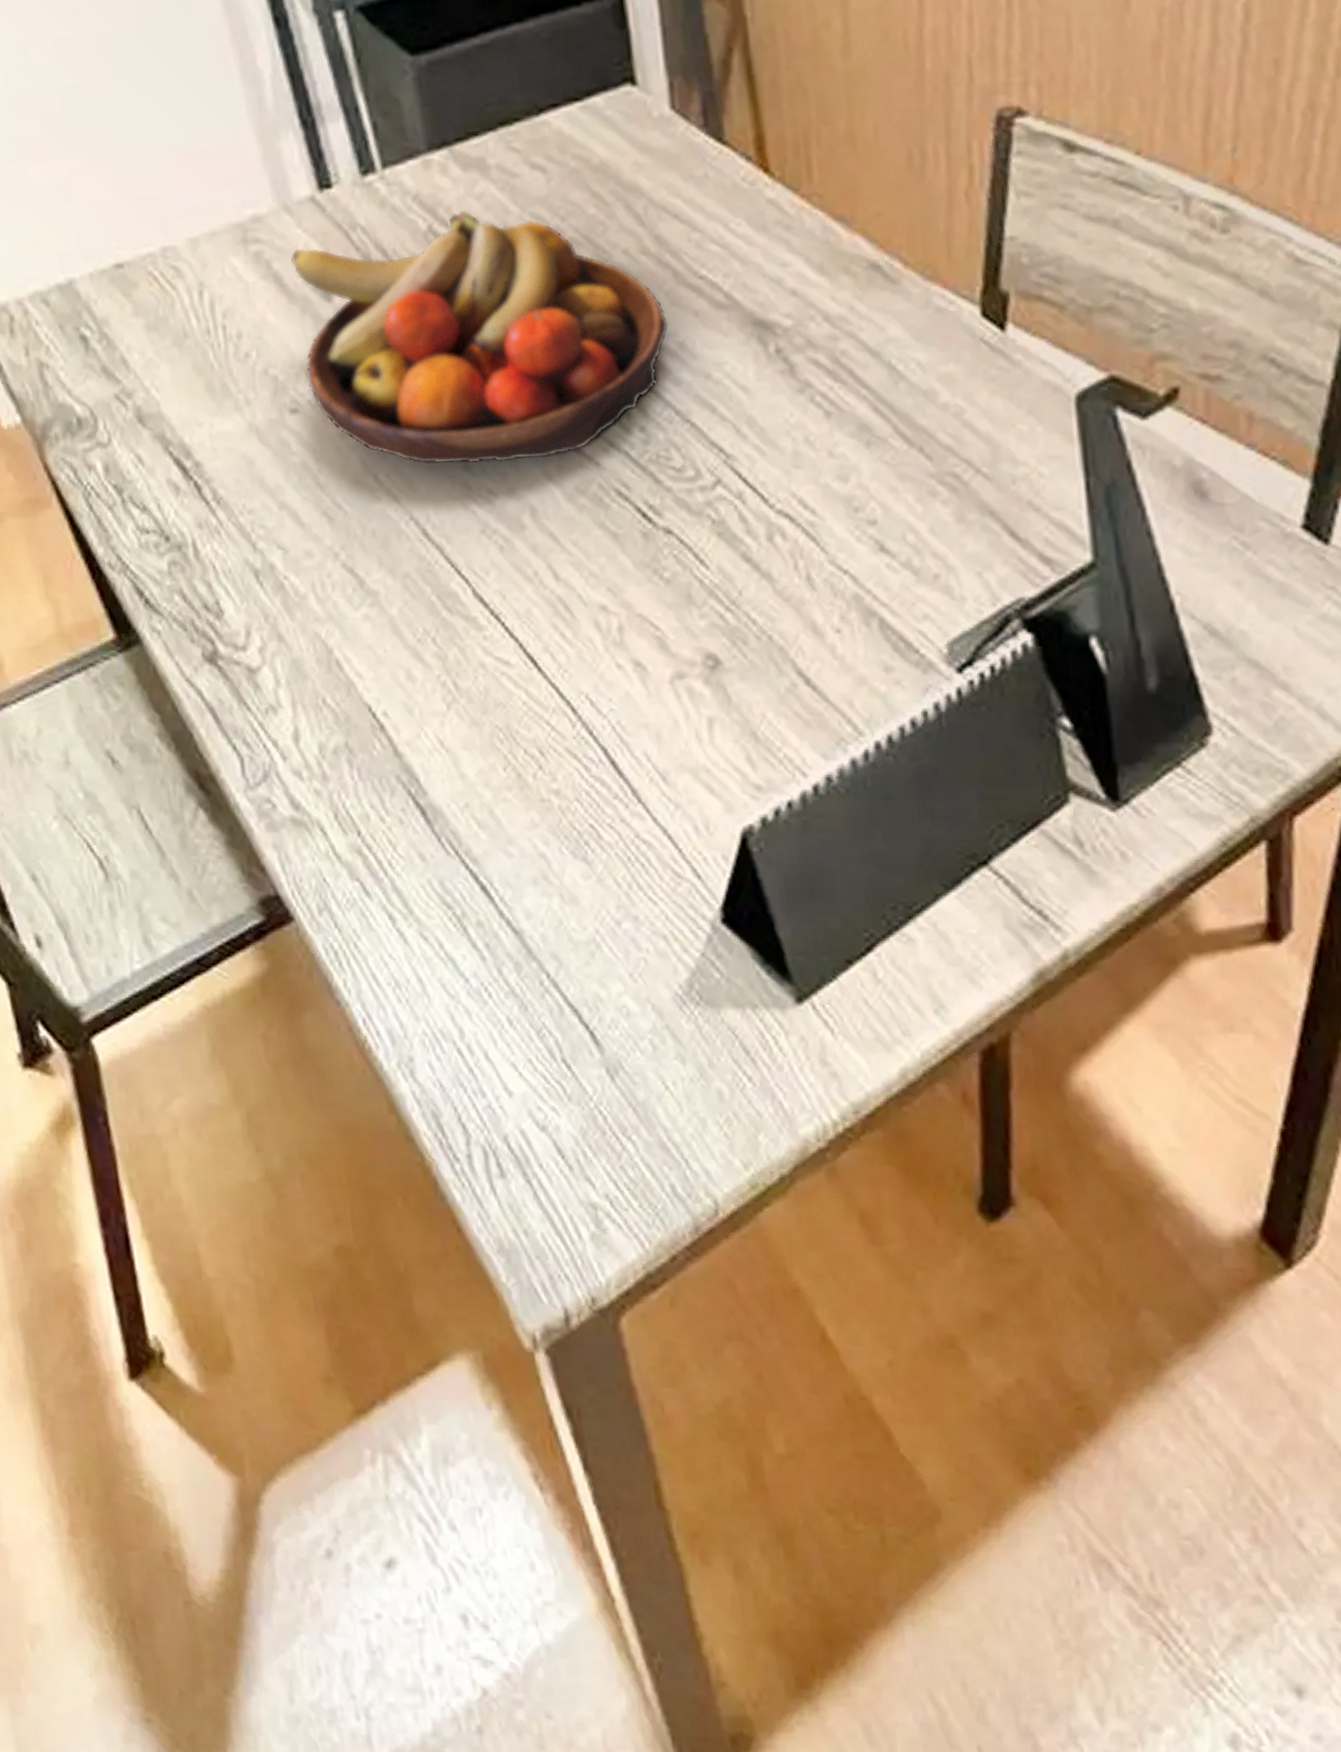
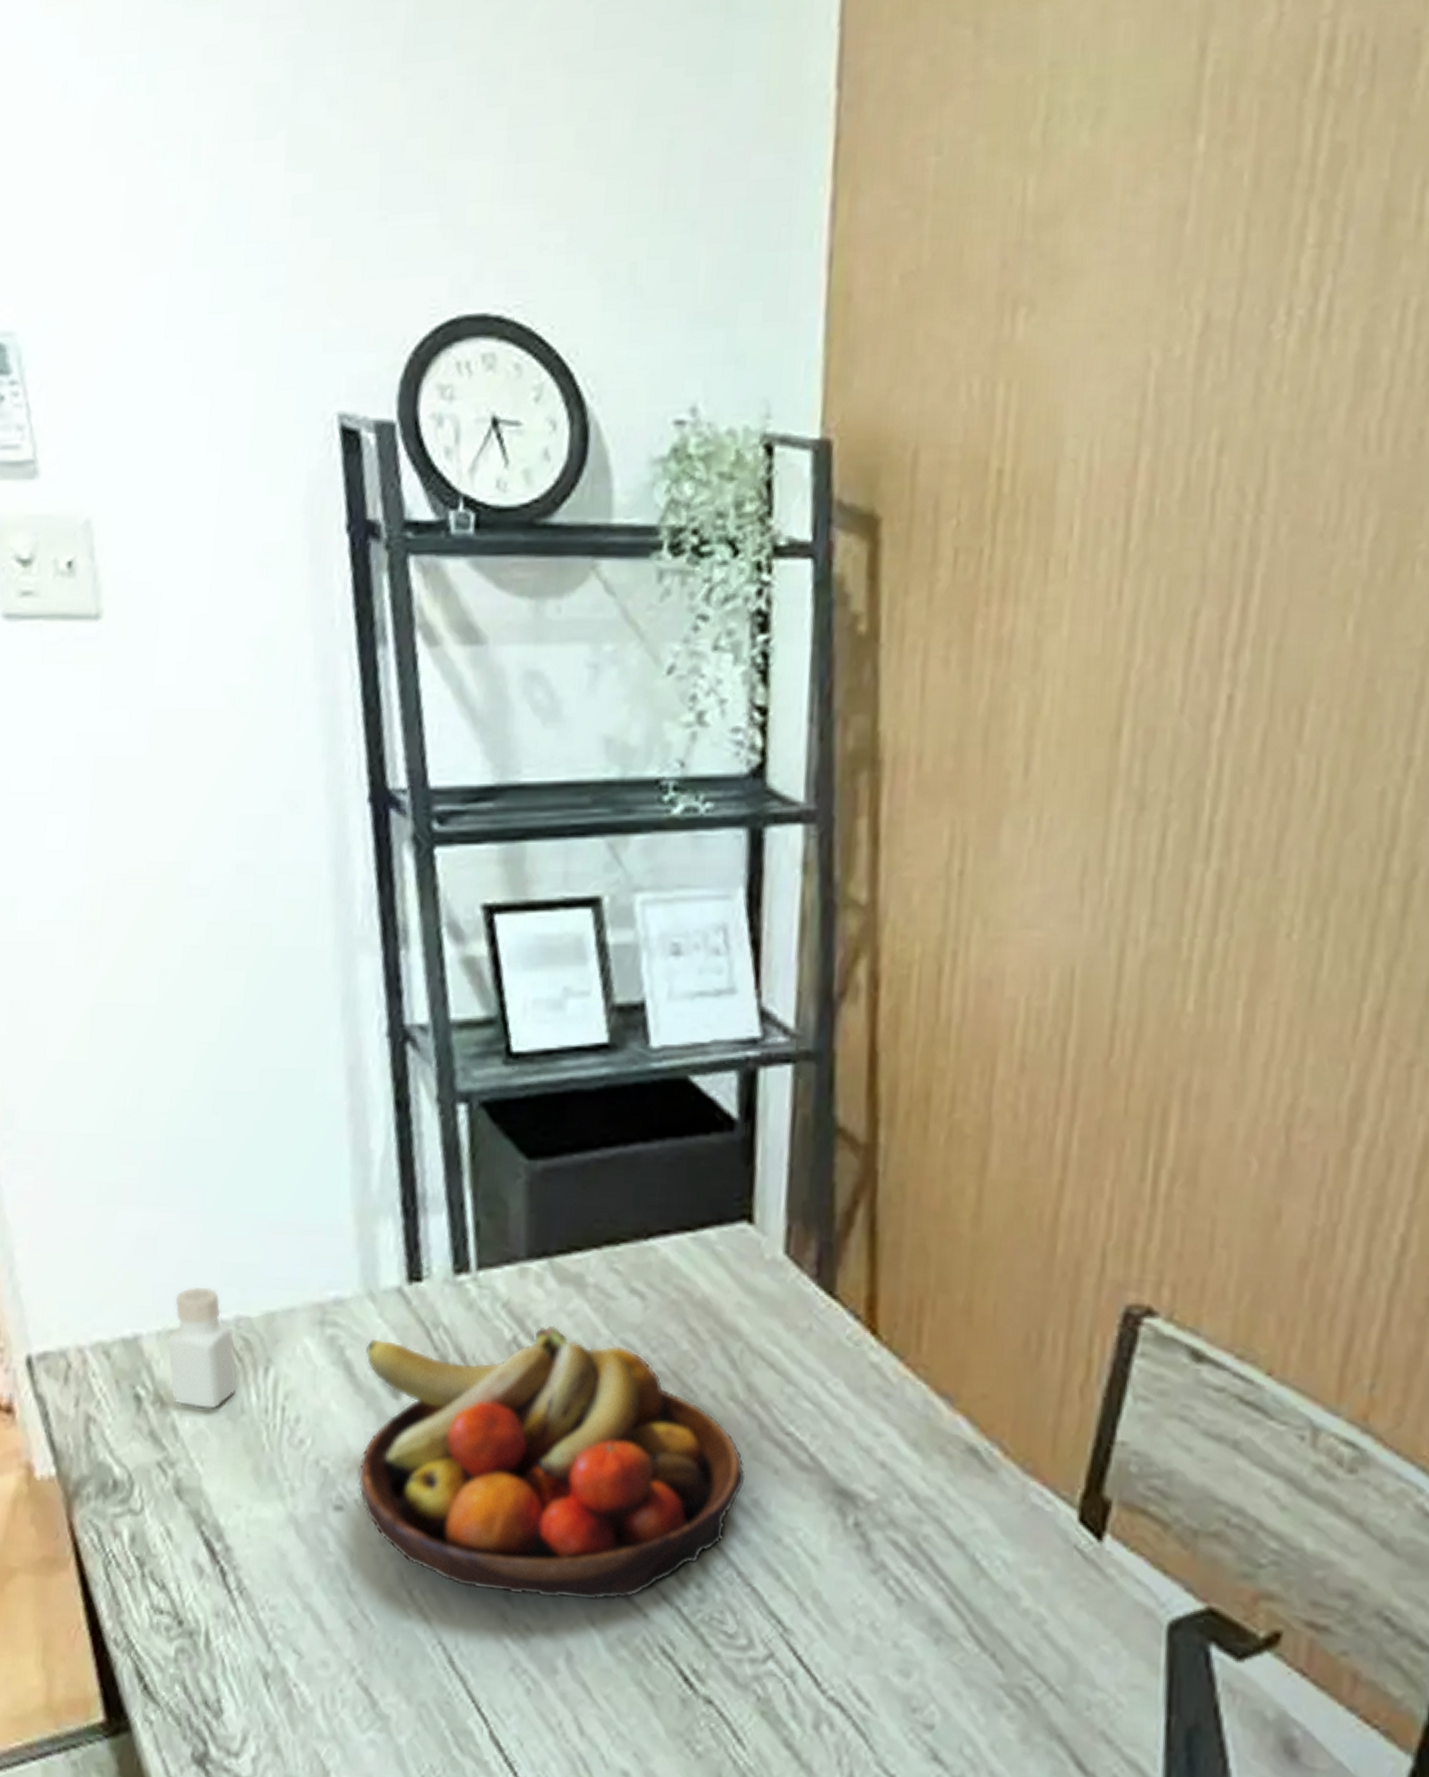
pepper shaker: none [99,224,176,339] -> present [167,1286,238,1409]

